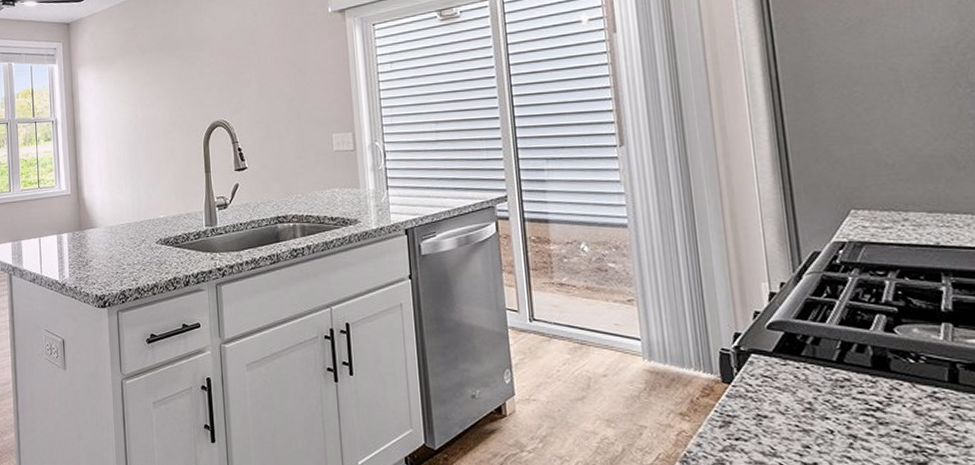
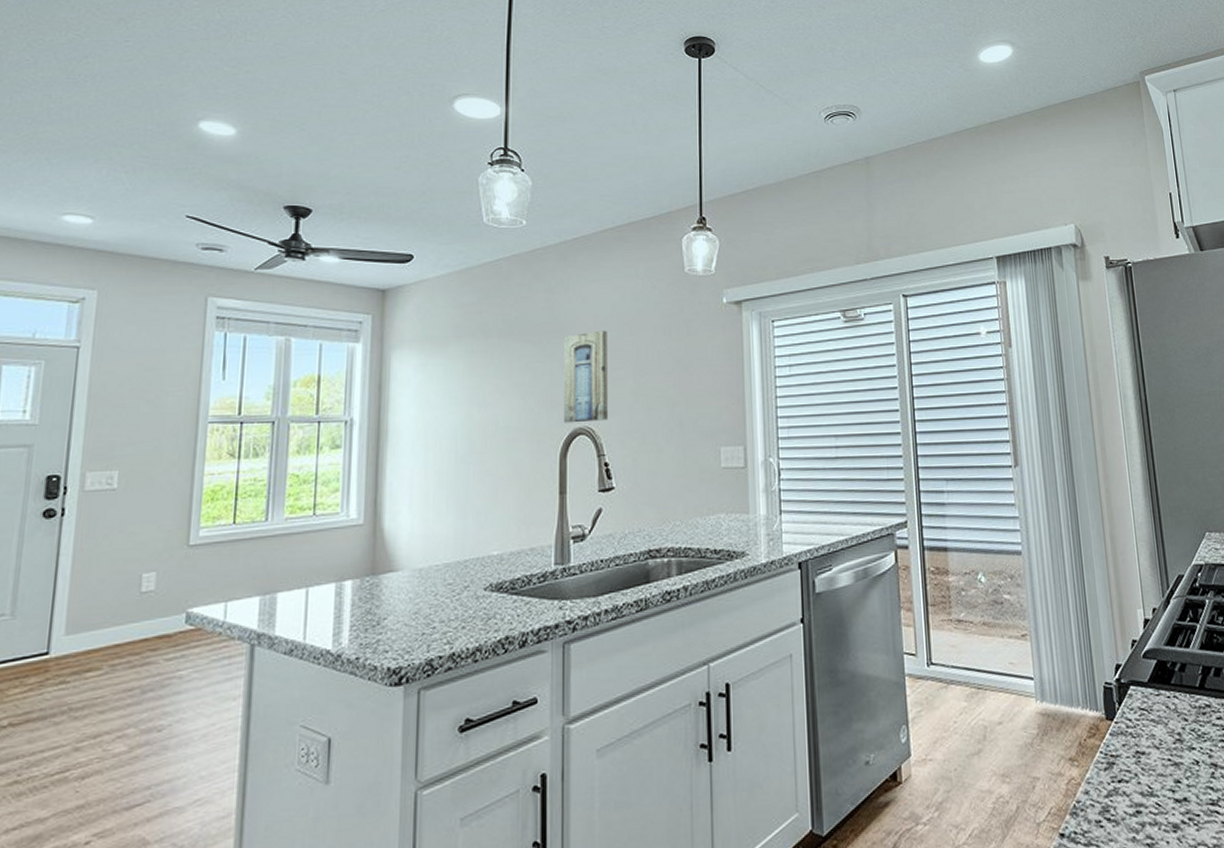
wall art: none [199,42,238,118] -> present [563,330,608,423]

